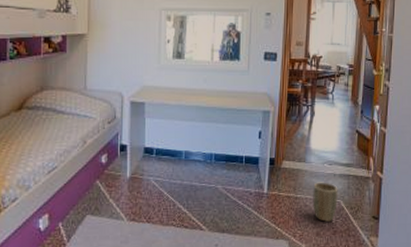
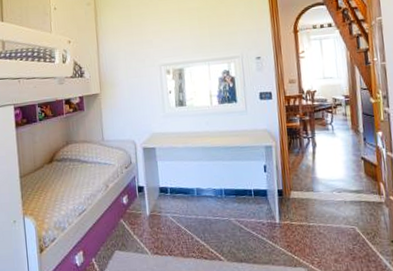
plant pot: present [312,182,338,222] -> none [325,209,353,248]

